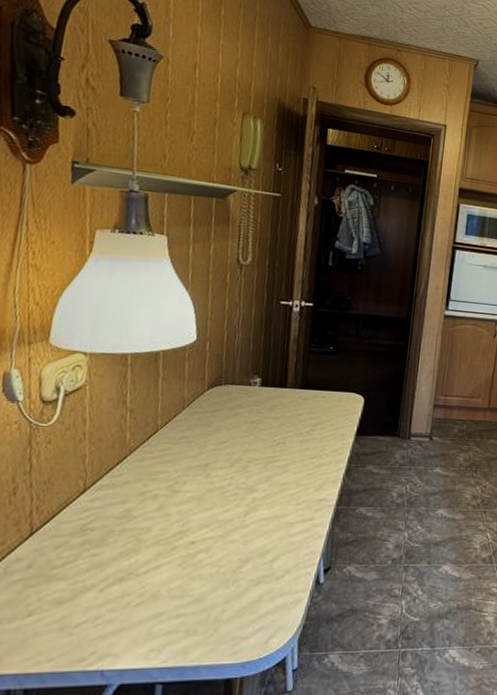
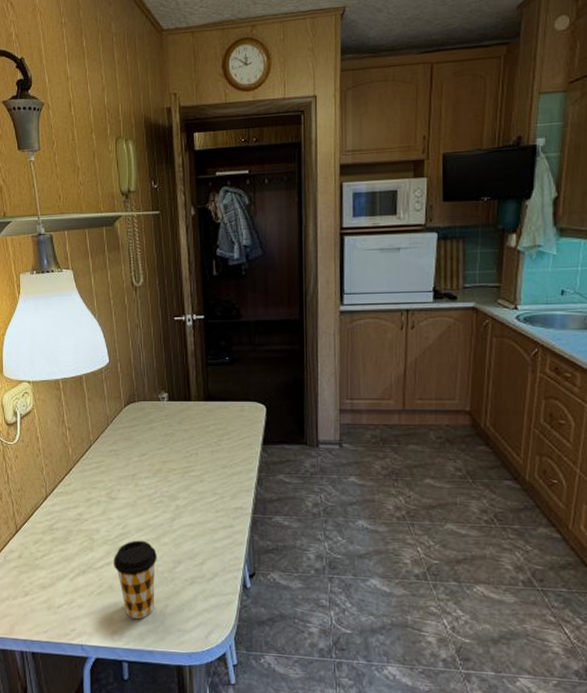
coffee cup: none [163,538,221,630] -> present [114,540,157,619]

